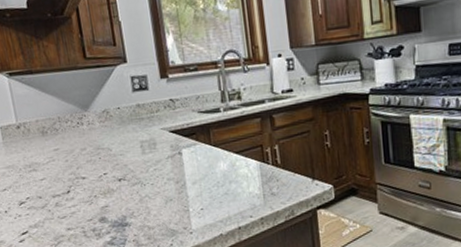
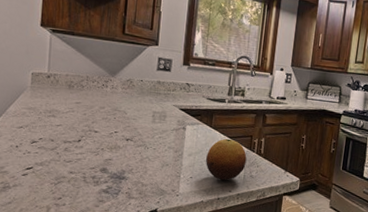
fruit: none [213,154,263,206] -> present [206,138,247,181]

